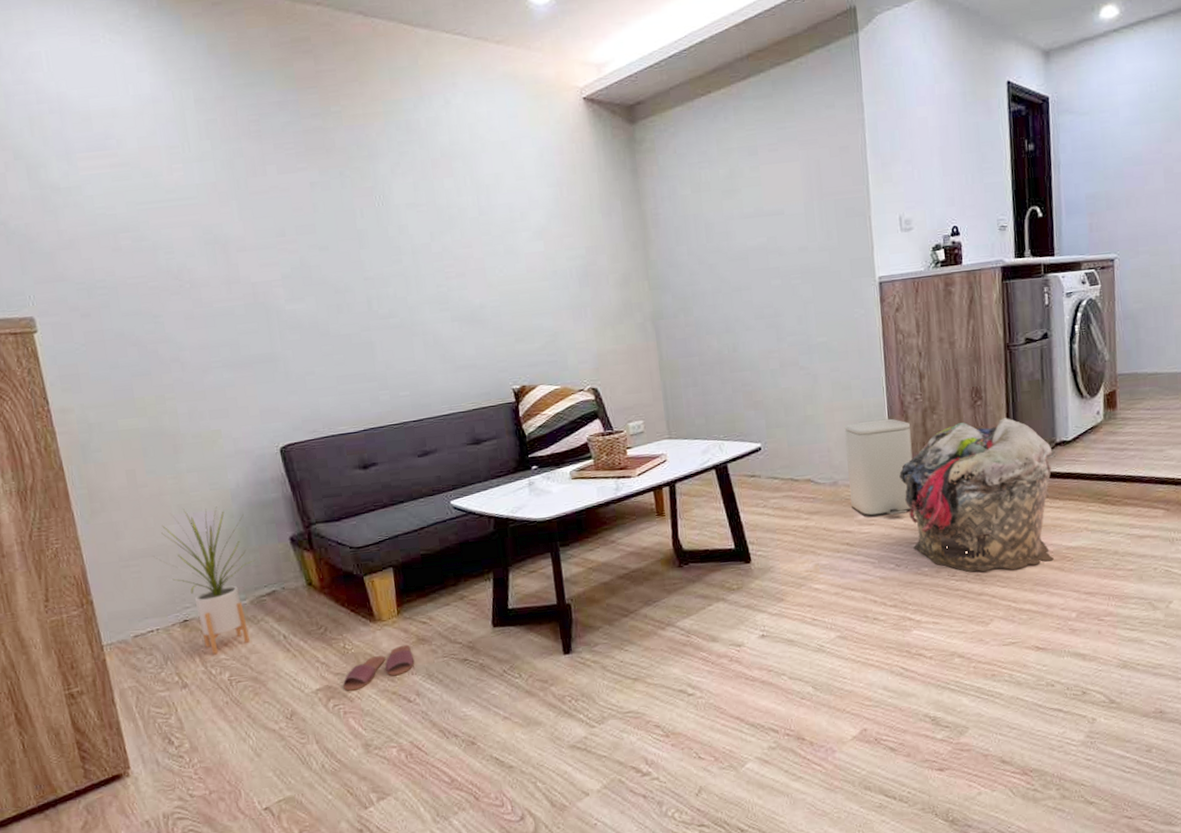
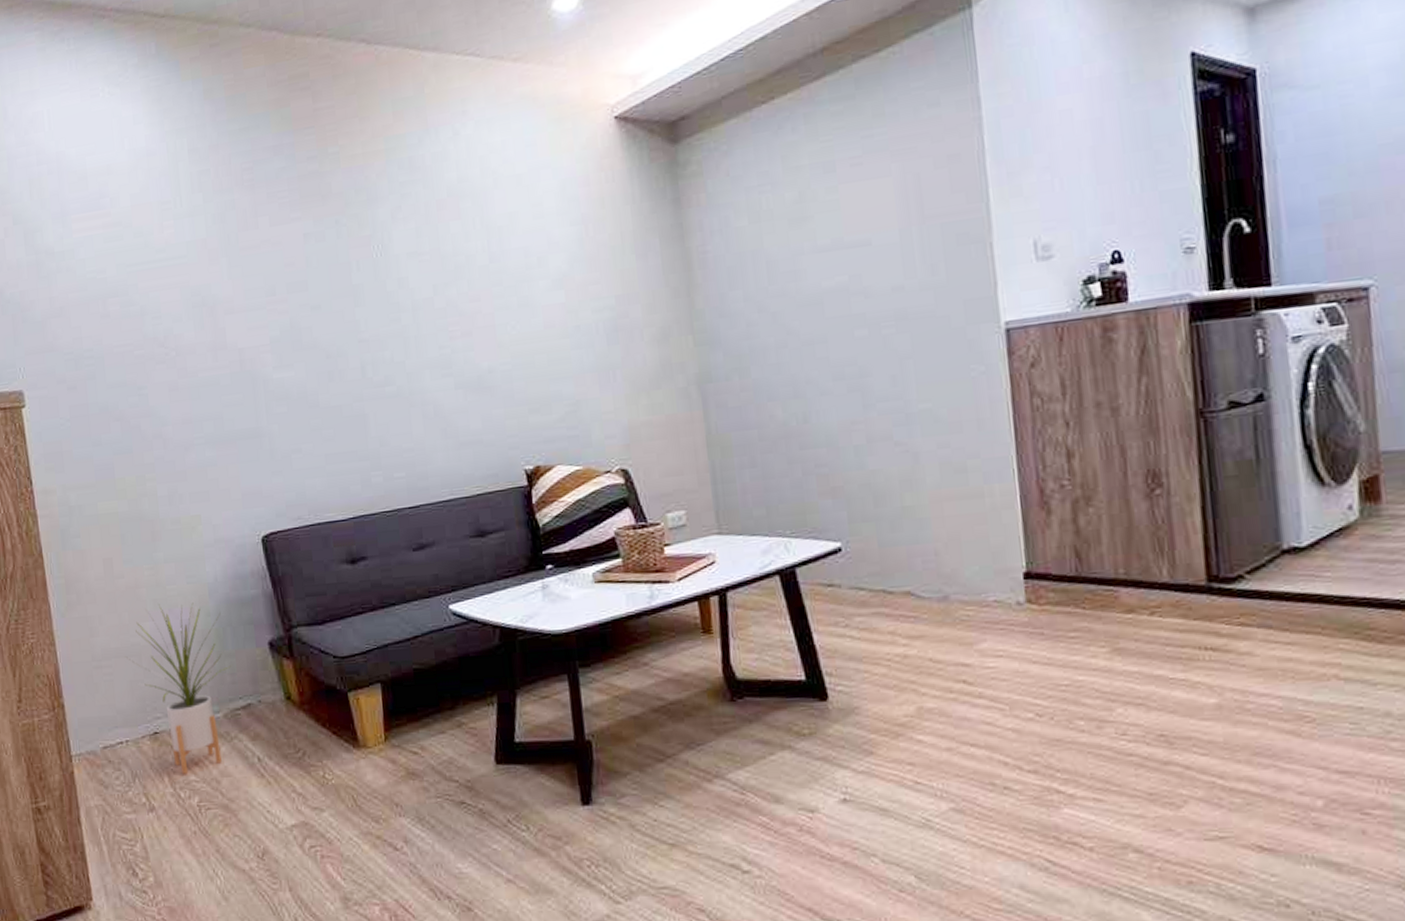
slippers: present [343,644,415,691] -> none [321,778,403,830]
pedal bin: present [844,418,913,518] -> none [958,511,1059,647]
laundry basket: present [899,417,1054,573] -> none [1039,512,1284,731]

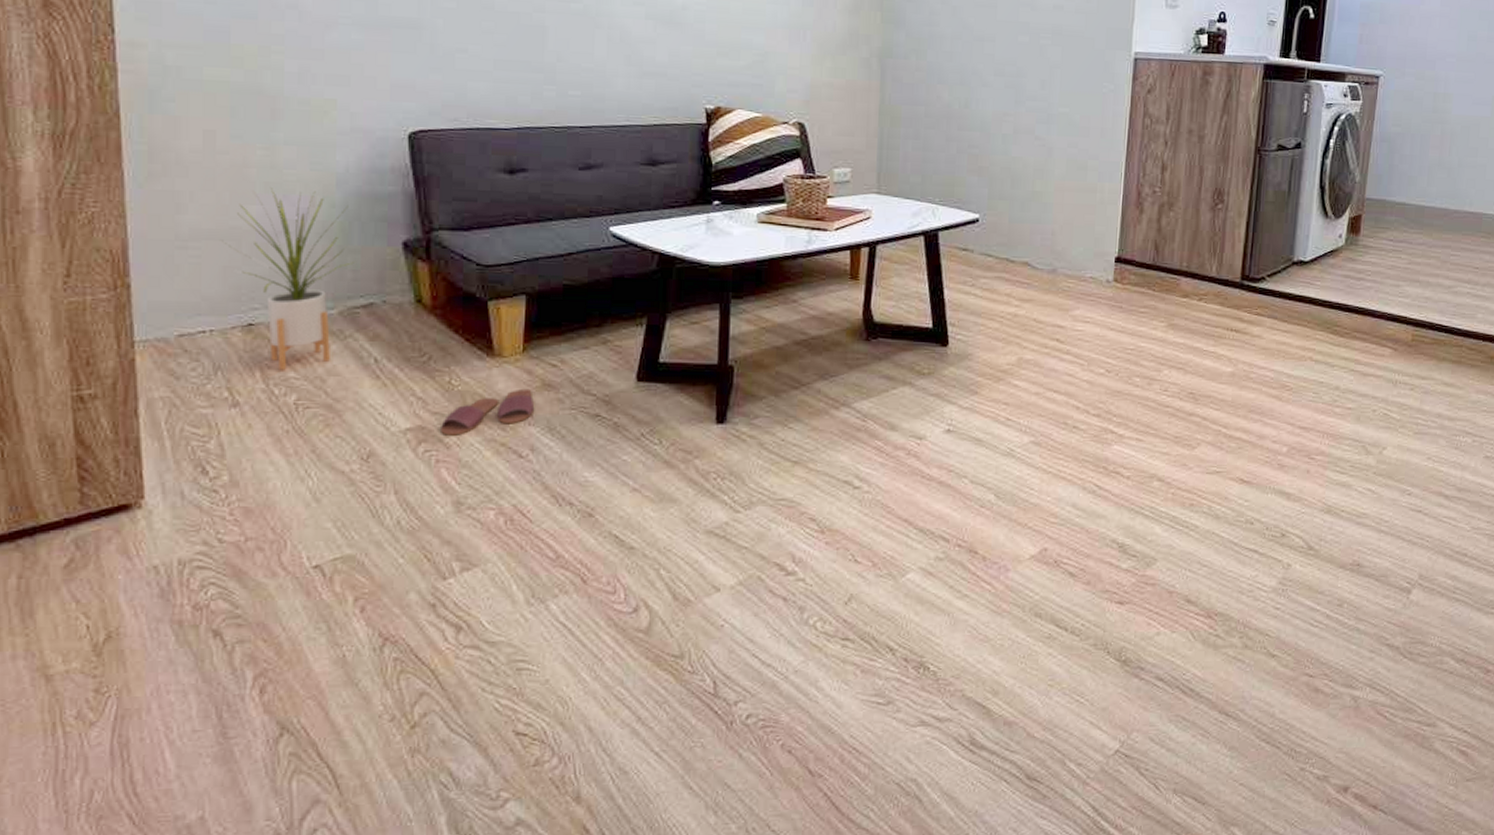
slippers: none [321,778,403,830] -> present [441,388,535,435]

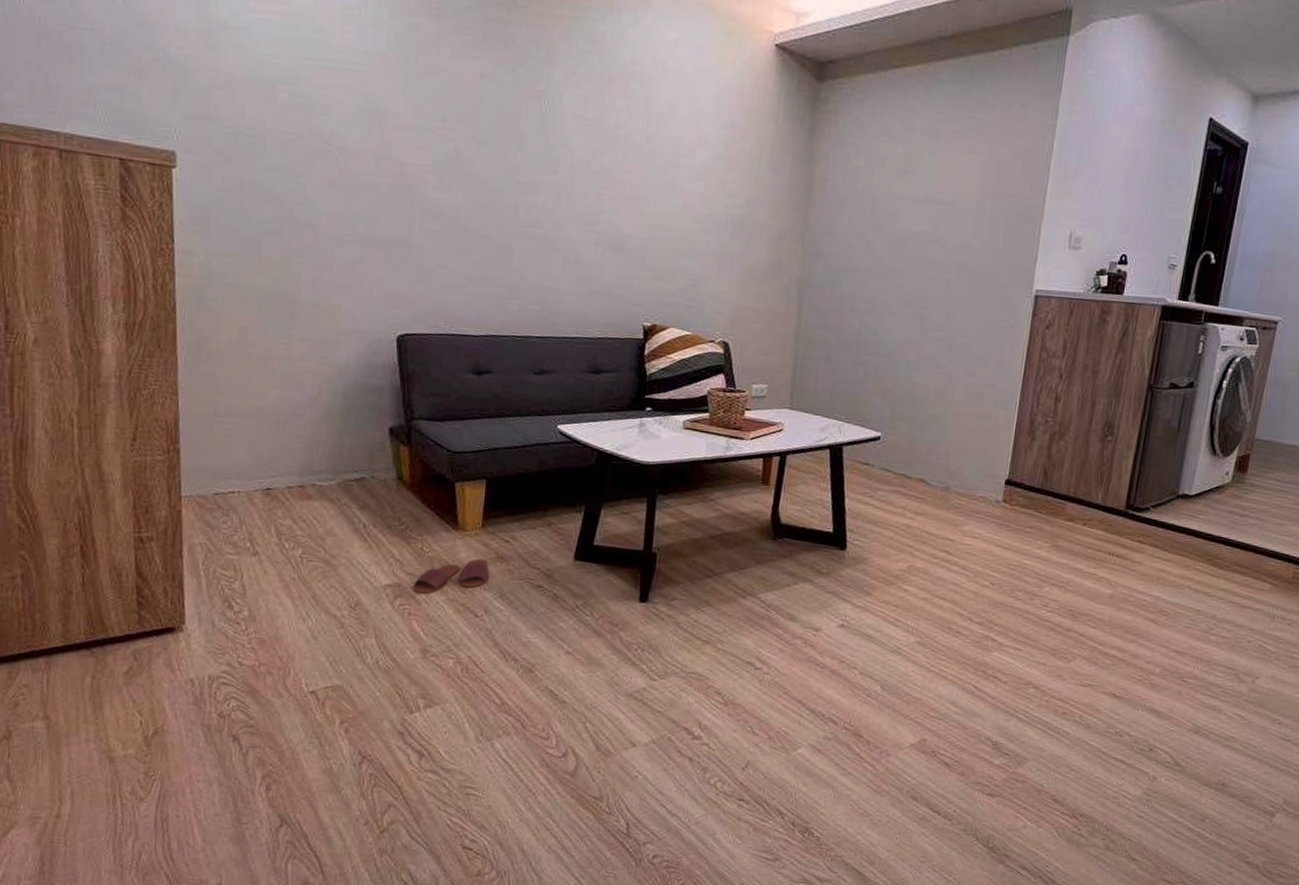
house plant: present [222,188,354,371] -> none [249,376,350,529]

